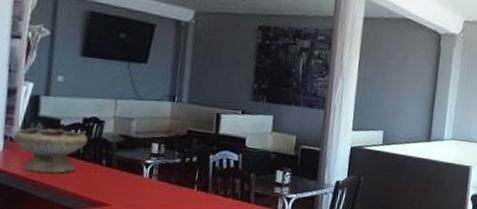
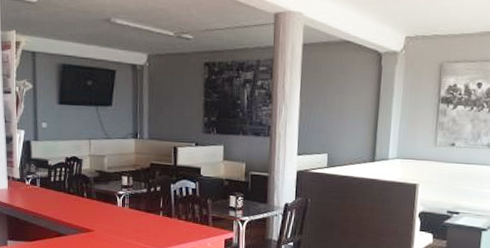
bowl: present [12,128,89,173] -> none [13,167,71,206]

